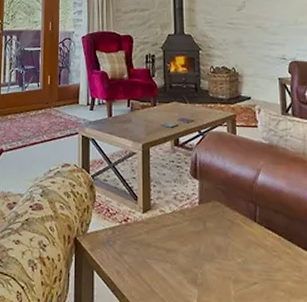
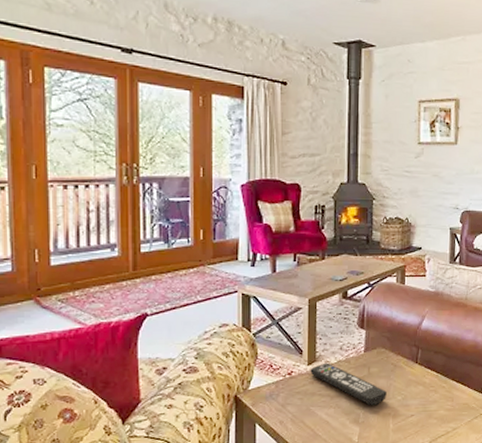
remote control: none [145,212,225,266] -> present [310,362,387,406]

